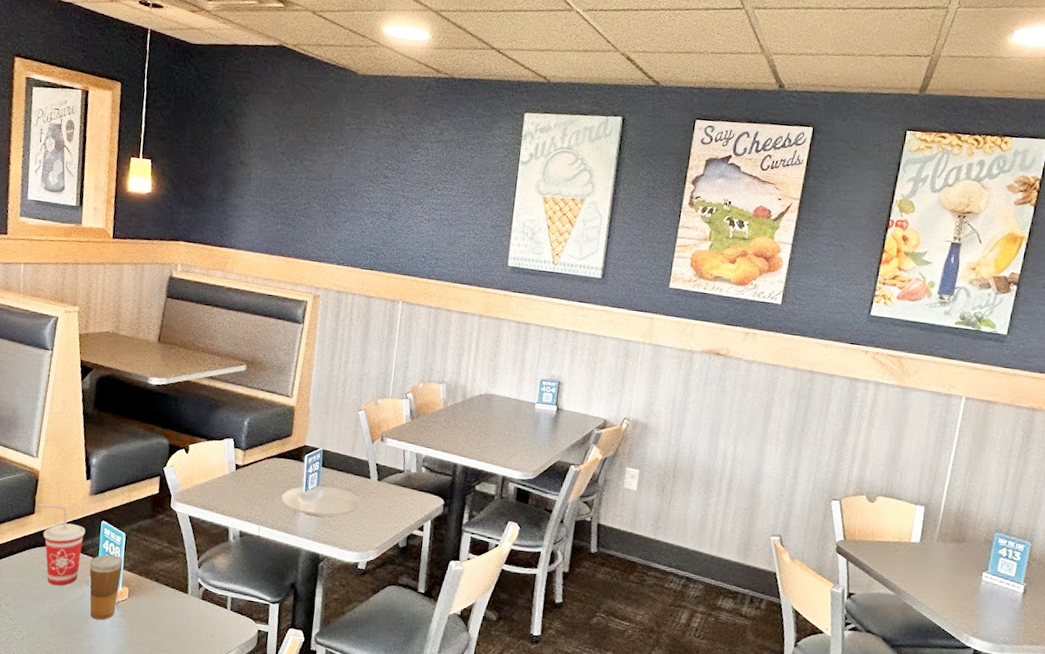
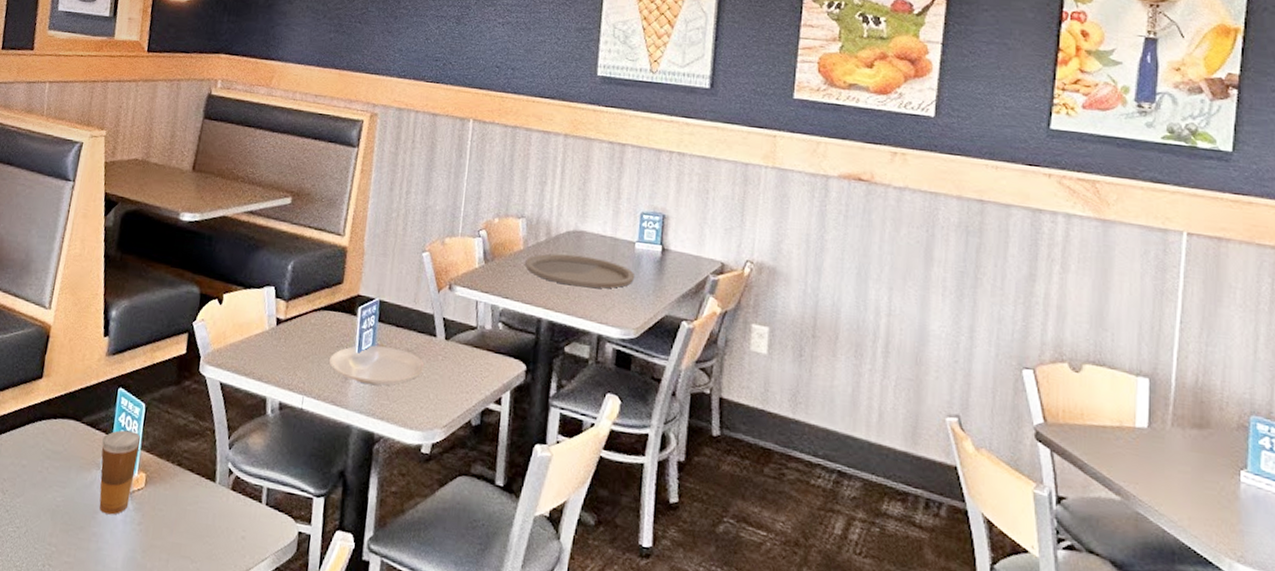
beverage cup: present [37,503,86,586] -> none [46,365,100,469]
tray: none [445,412,535,440] -> present [525,253,636,289]

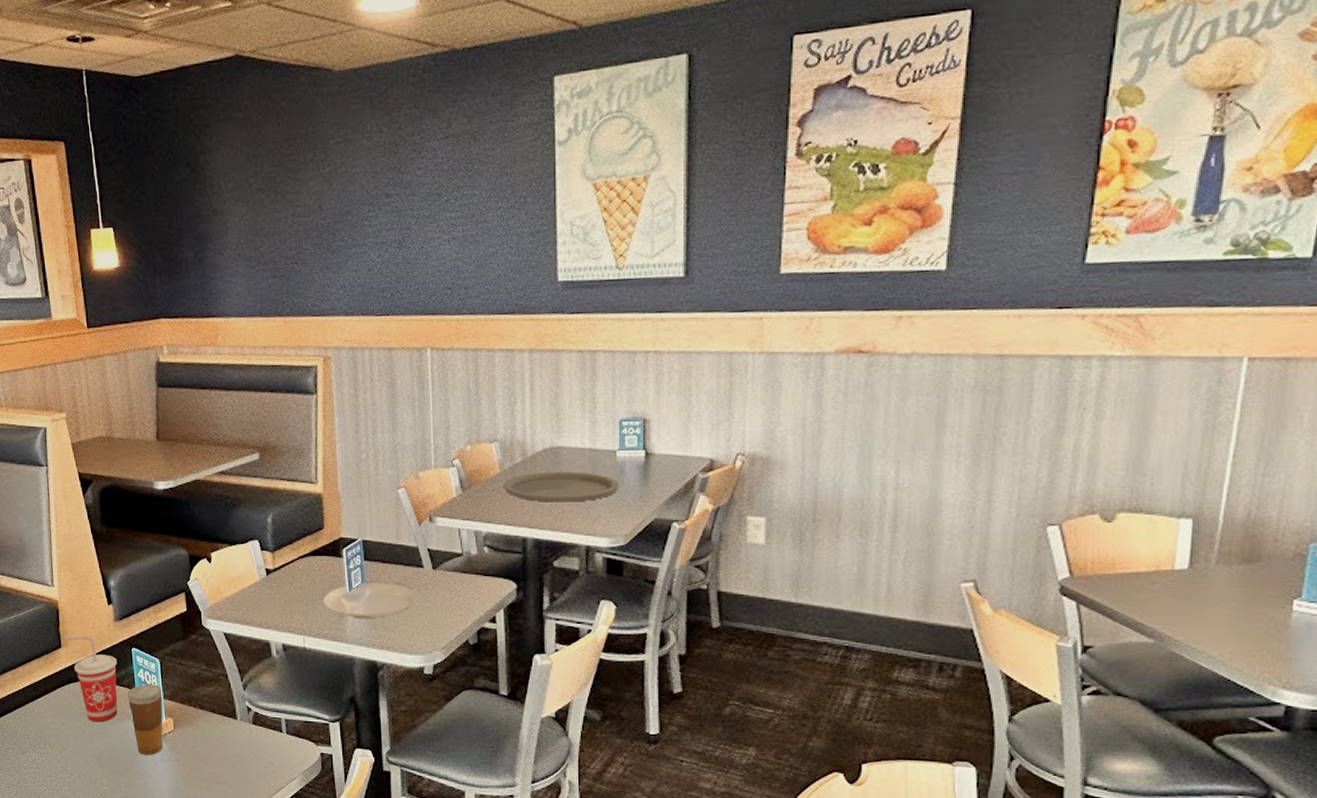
beverage cup: none [46,365,100,469] -> present [62,635,118,722]

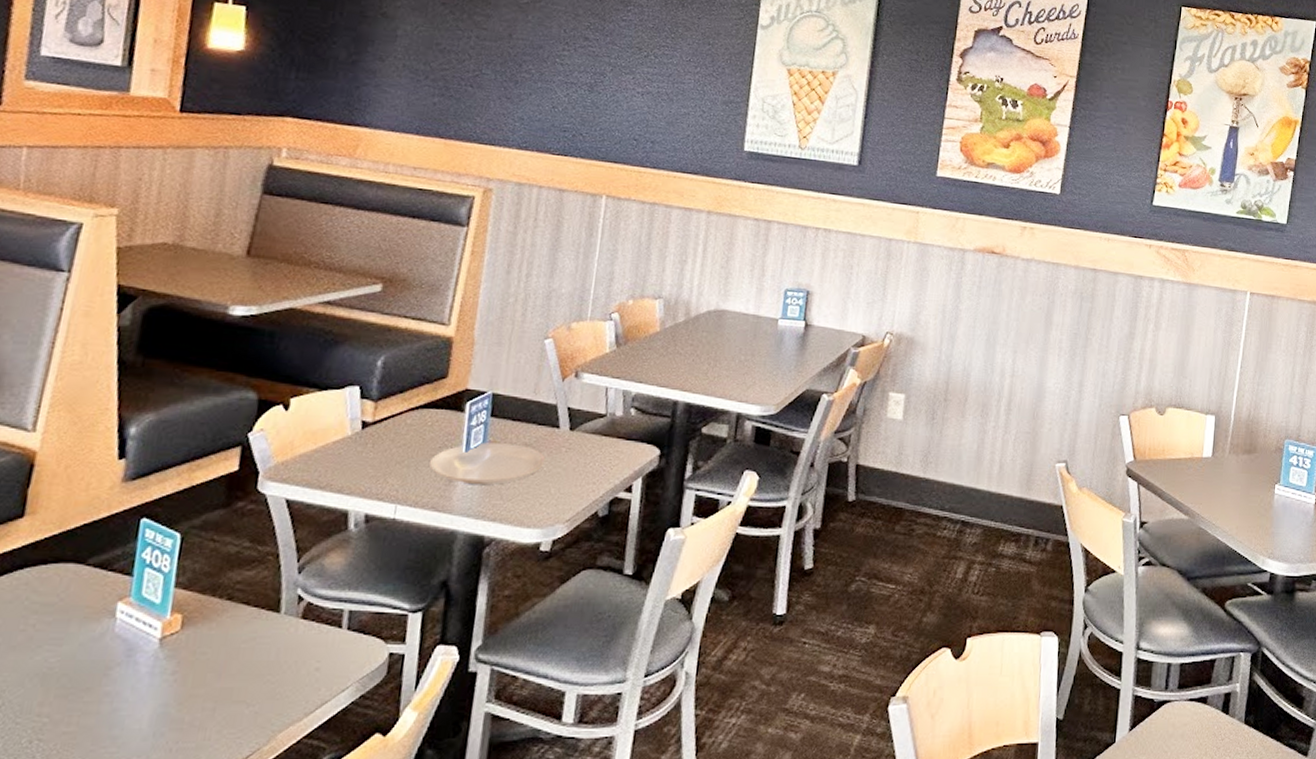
beverage cup: present [62,635,118,722] -> none [29,500,114,623]
beverage cup: present [127,684,163,756] -> none [114,567,174,668]
tray: present [504,471,620,502] -> none [661,334,778,367]

